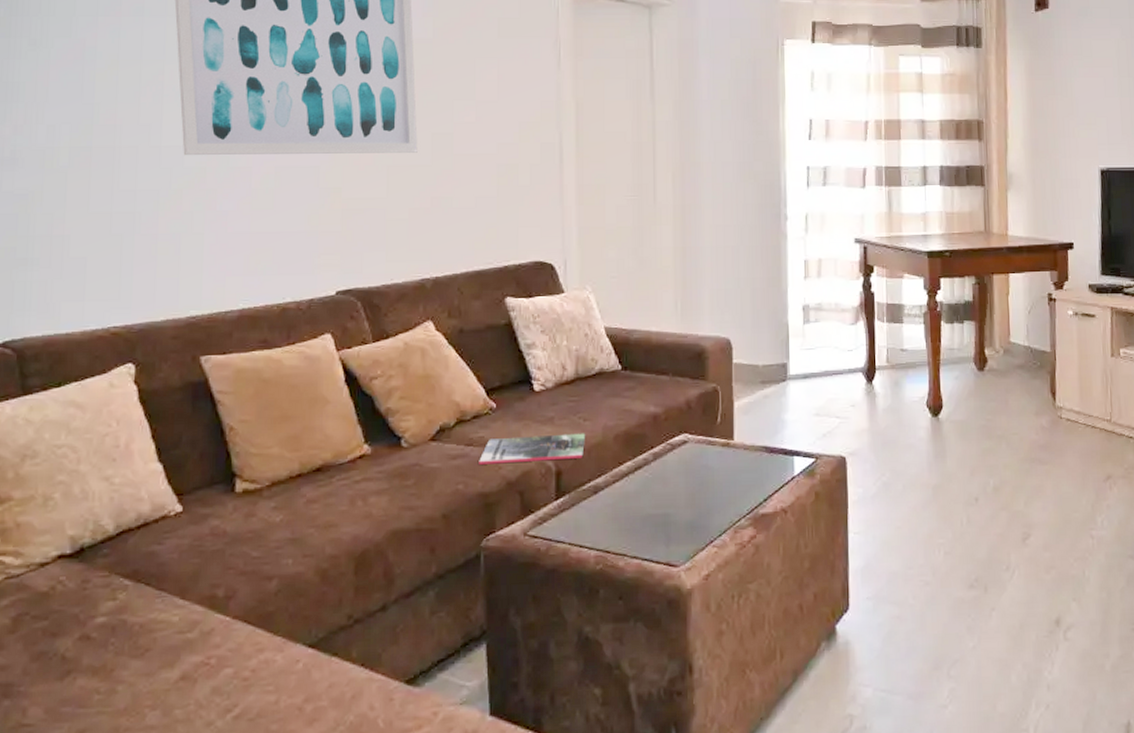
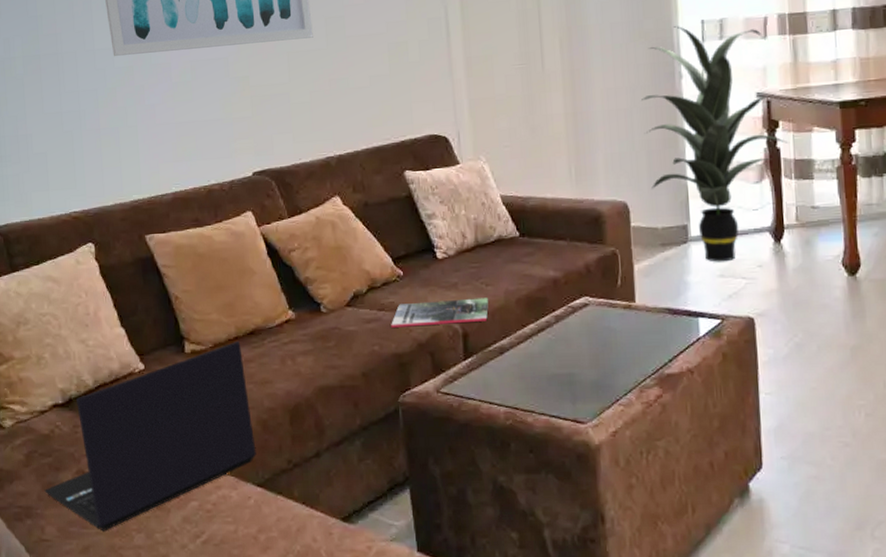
laptop: none [32,478,311,710] -> present [44,340,257,531]
indoor plant: none [748,169,882,401] -> present [641,25,789,262]

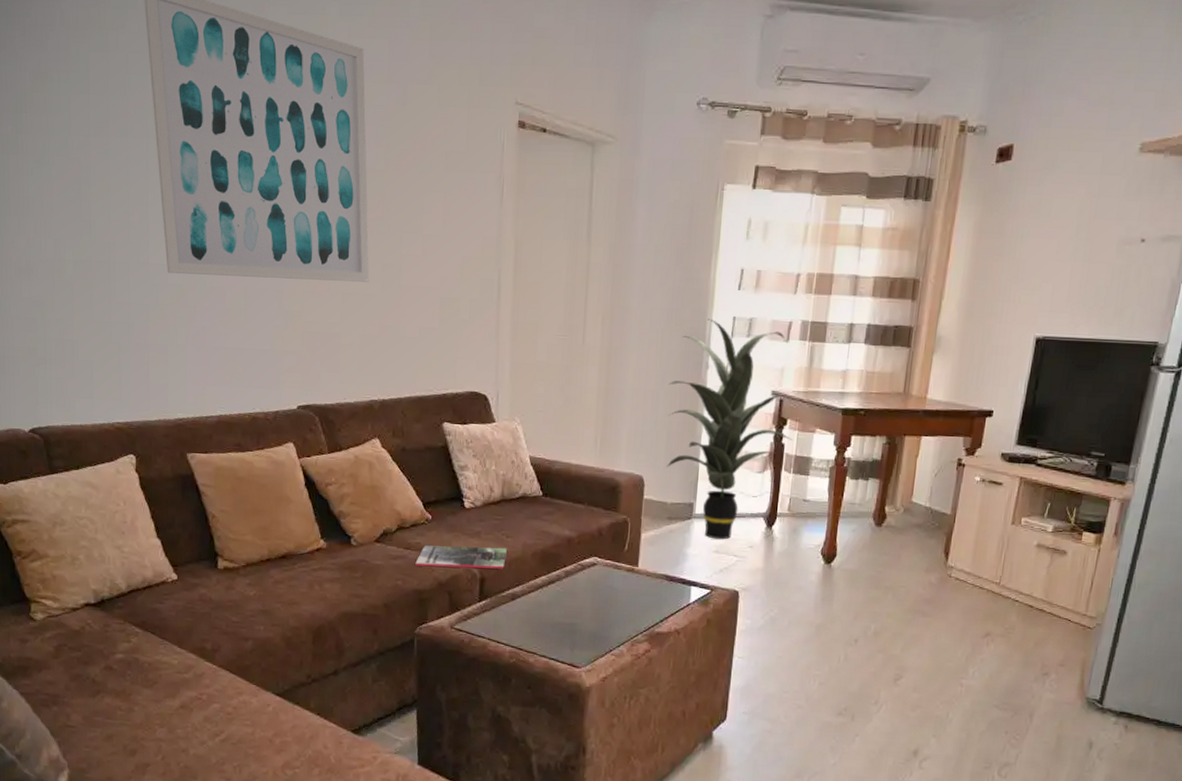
laptop: present [44,340,257,531] -> none [72,562,279,723]

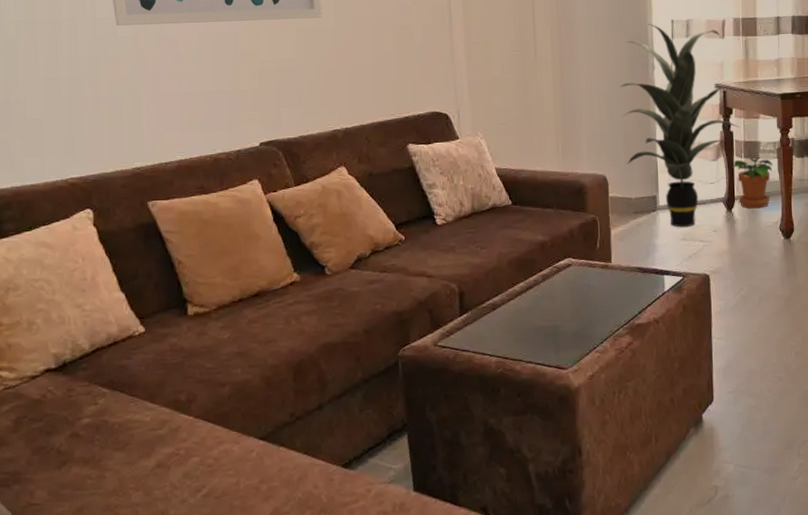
magazine: present [415,545,507,569] -> none [392,259,483,288]
potted plant: none [779,474,823,529] -> present [732,157,773,209]

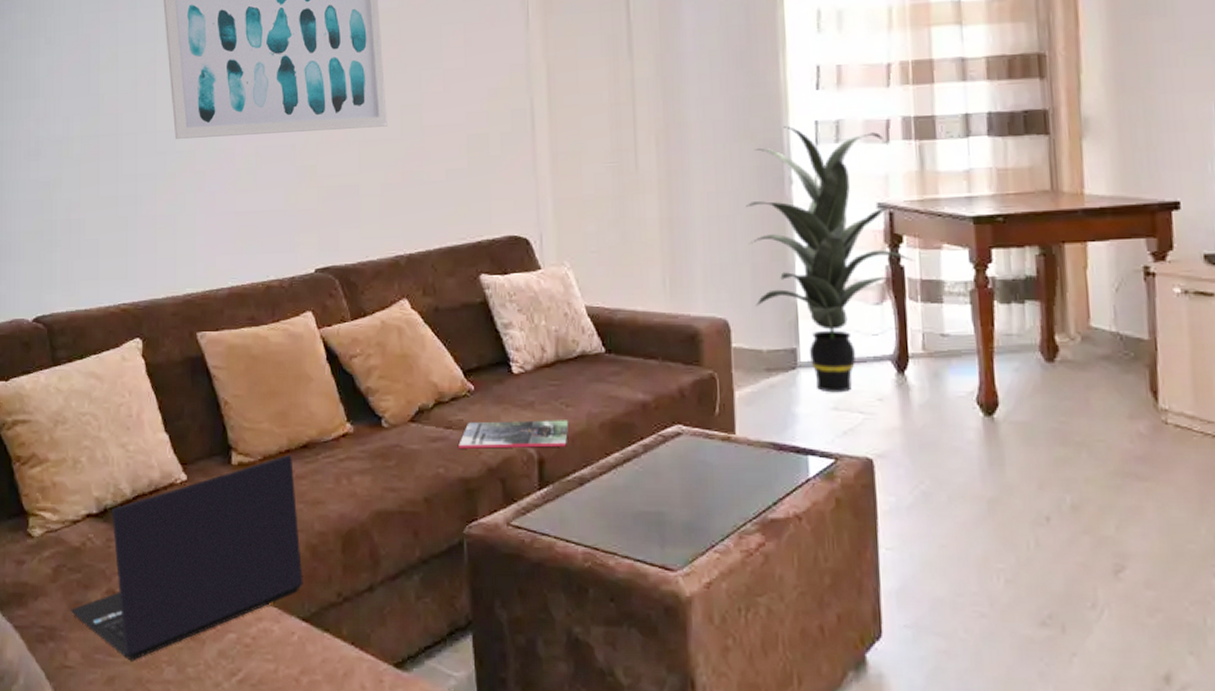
laptop: none [34,302,259,492] -> present [70,454,303,661]
magazine: none [392,259,483,288] -> present [458,420,568,449]
potted plant: present [732,157,773,209] -> none [904,301,964,372]

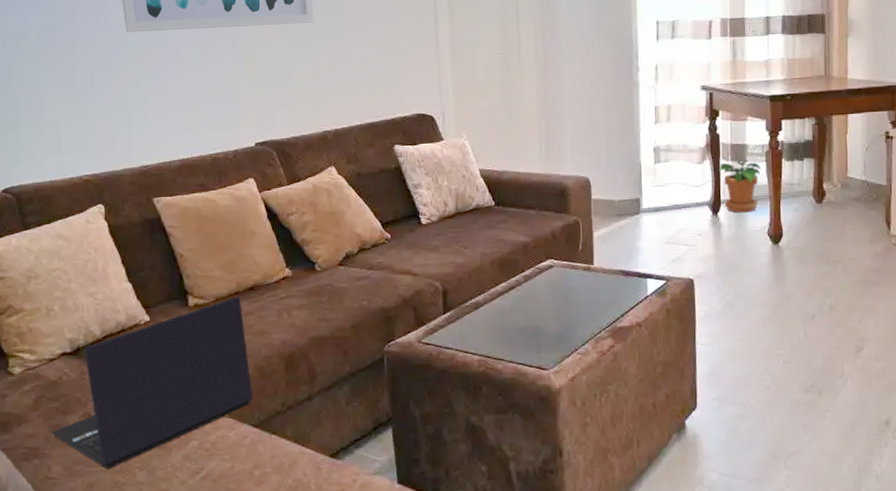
magazine: present [458,420,568,449] -> none [379,259,466,285]
indoor plant: present [746,125,914,393] -> none [604,24,727,231]
potted plant: none [904,301,964,372] -> present [718,160,761,213]

